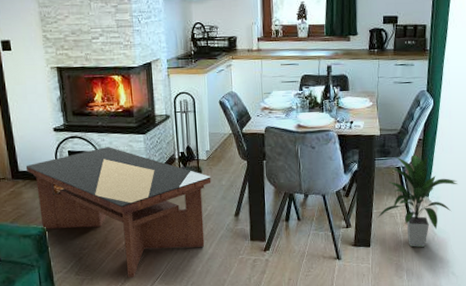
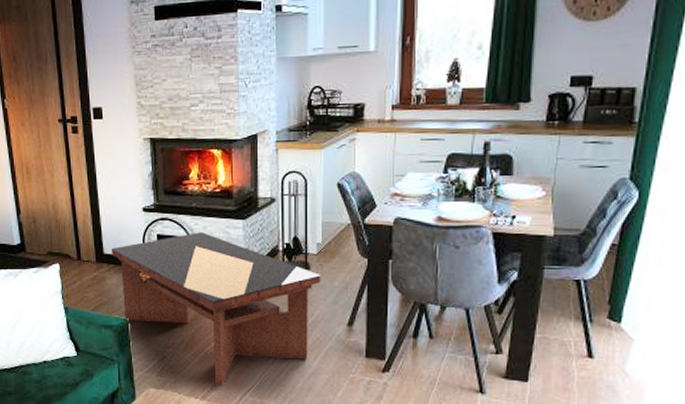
indoor plant: present [376,155,457,247] -> none [539,265,668,390]

